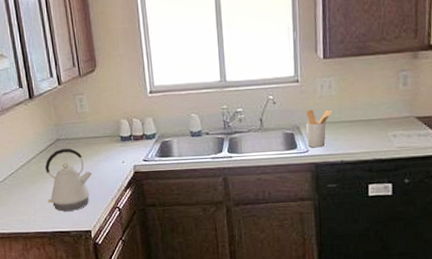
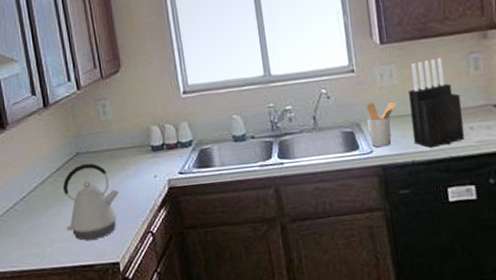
knife block: none [343,73,388,151] -> present [408,57,465,149]

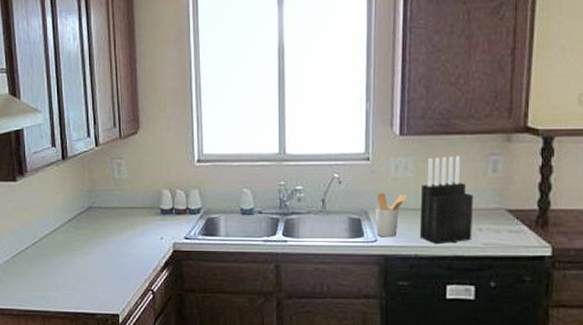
kettle: present [62,163,119,241] -> none [72,218,126,290]

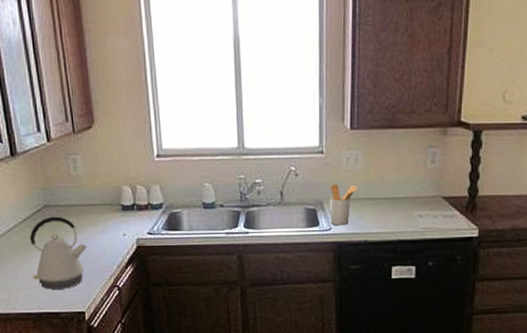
kettle: none [72,218,126,290] -> present [29,216,88,290]
knife block: present [419,156,474,245] -> none [368,148,415,231]

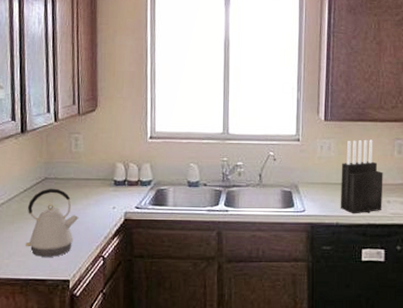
utensil holder: present [329,184,359,226] -> none [304,169,331,208]
knife block: none [368,148,415,231] -> present [340,139,383,214]

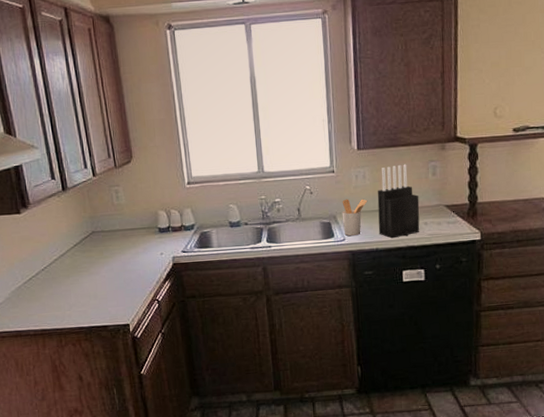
kettle: present [25,188,79,257] -> none [79,240,130,306]
utensil holder: none [304,169,331,208] -> present [342,198,368,236]

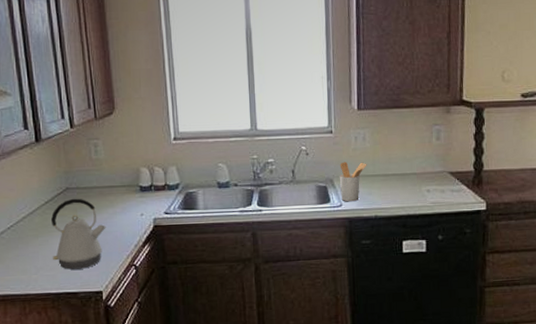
kettle: none [79,240,130,306] -> present [50,198,106,270]
knife block: present [377,164,420,239] -> none [377,127,422,206]

